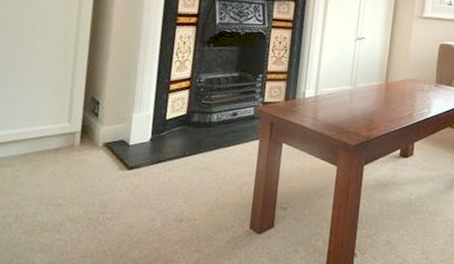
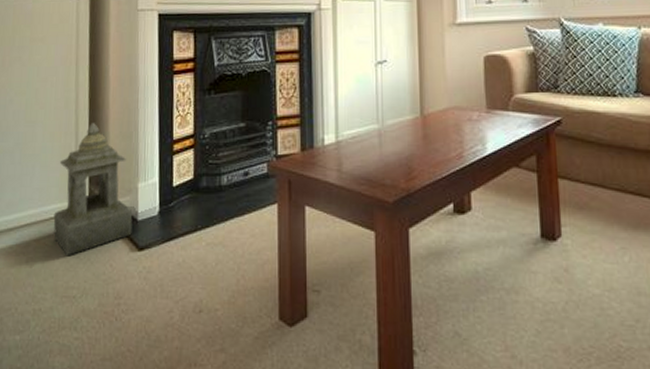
lantern: none [42,58,125,171] -> present [53,123,133,257]

